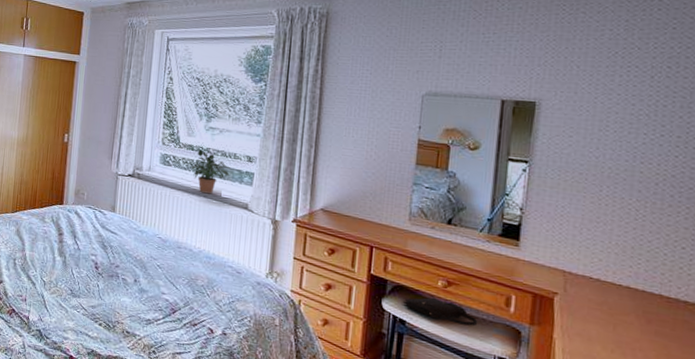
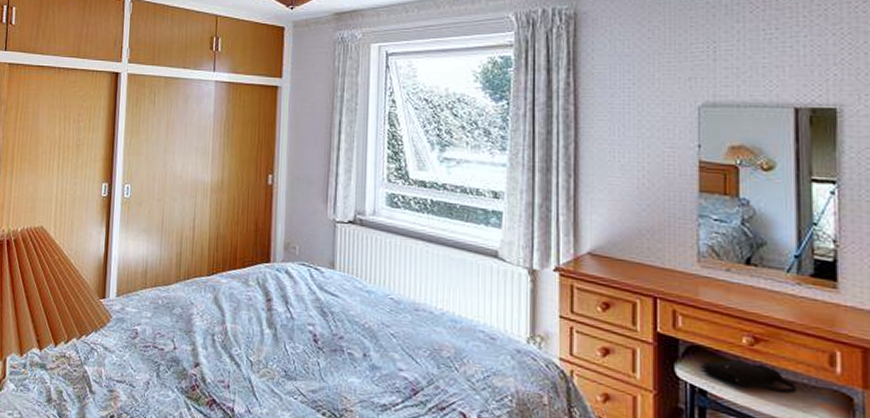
potted plant: present [191,149,230,194] -> none [425,186,473,241]

